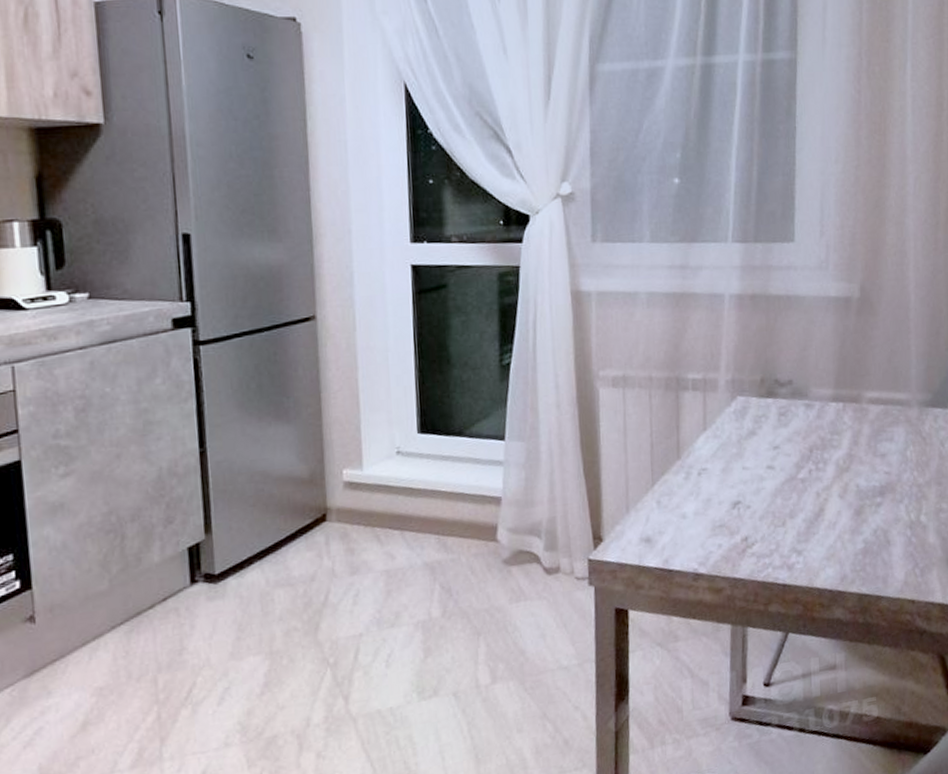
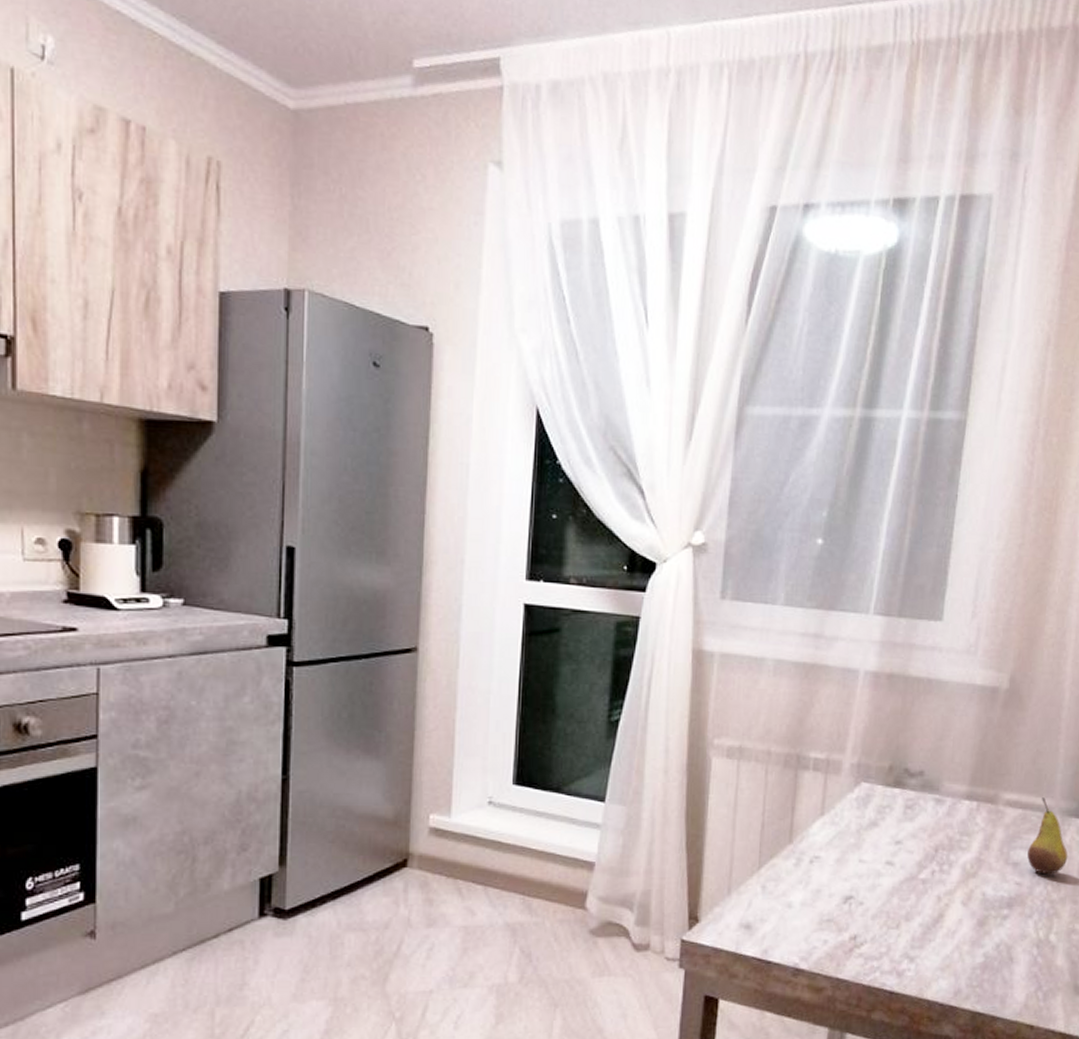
fruit: none [893,392,929,462] -> present [1027,798,1068,875]

